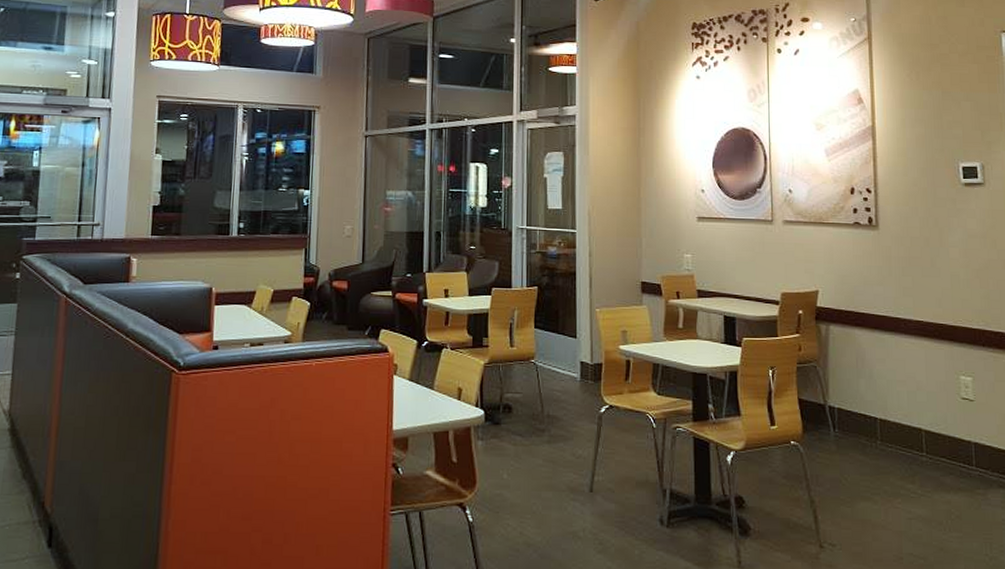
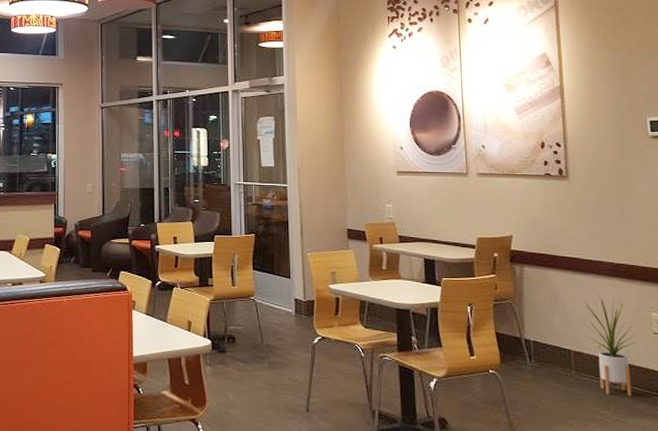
house plant: none [885,355,946,469] -> present [578,294,638,397]

